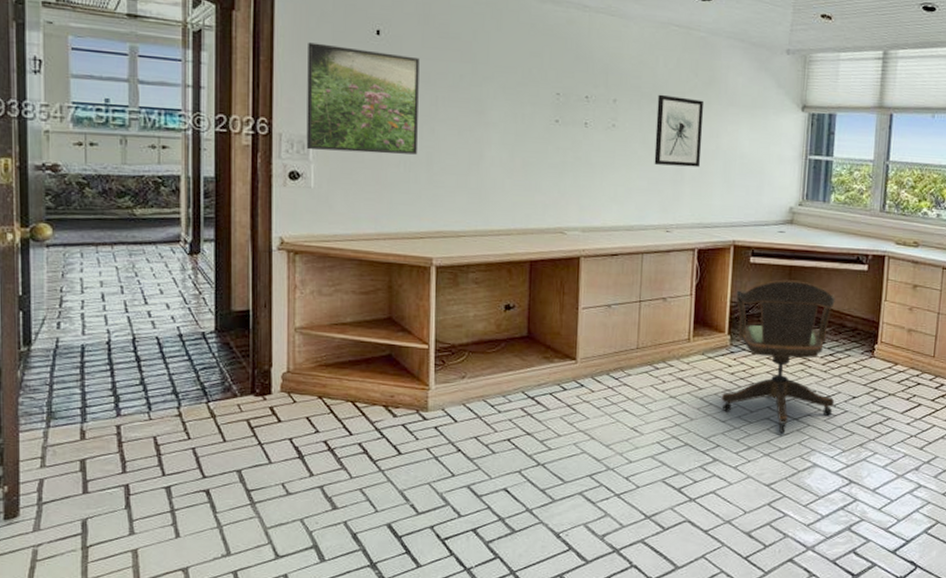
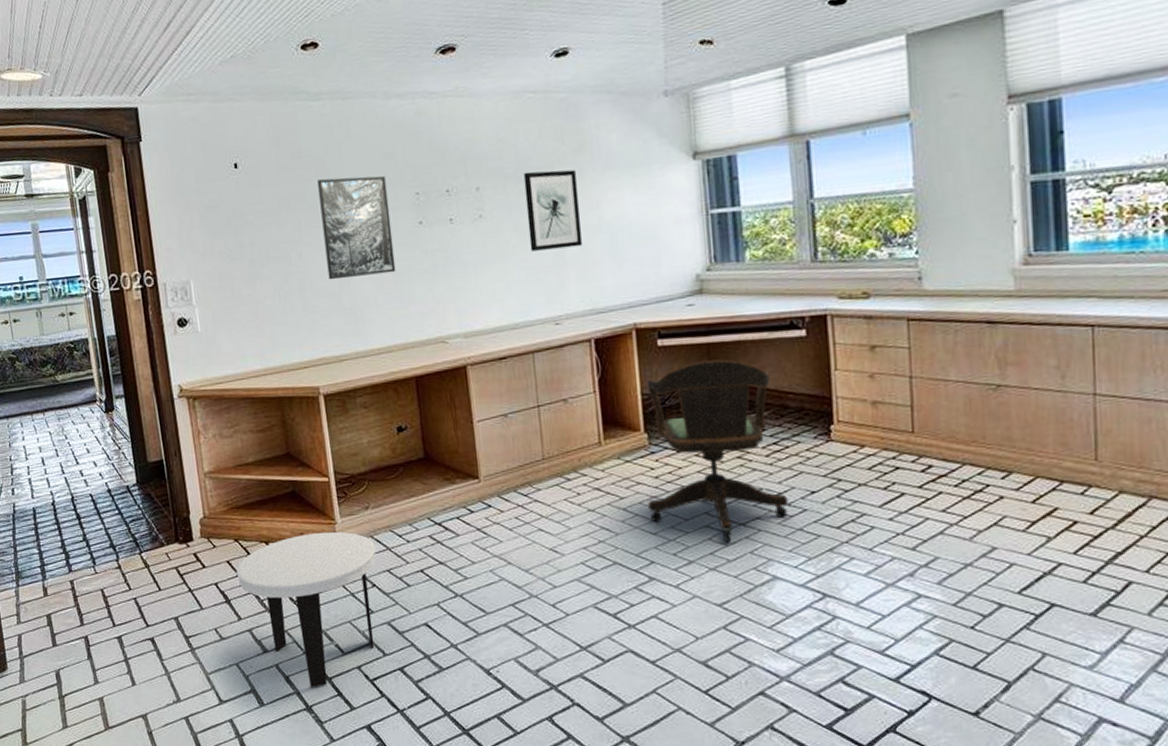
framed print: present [306,42,420,155] -> none [175,183,289,295]
side table: none [314,396,466,545] -> present [236,531,376,687]
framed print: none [458,62,530,162] -> present [317,175,396,280]

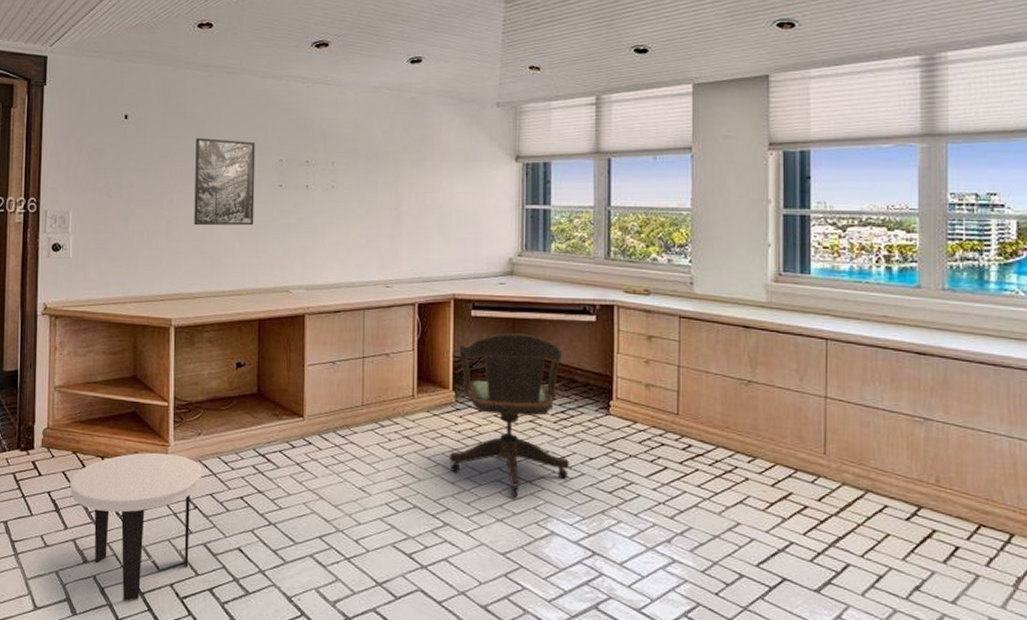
wall art: present [523,169,583,251] -> none [372,154,418,223]

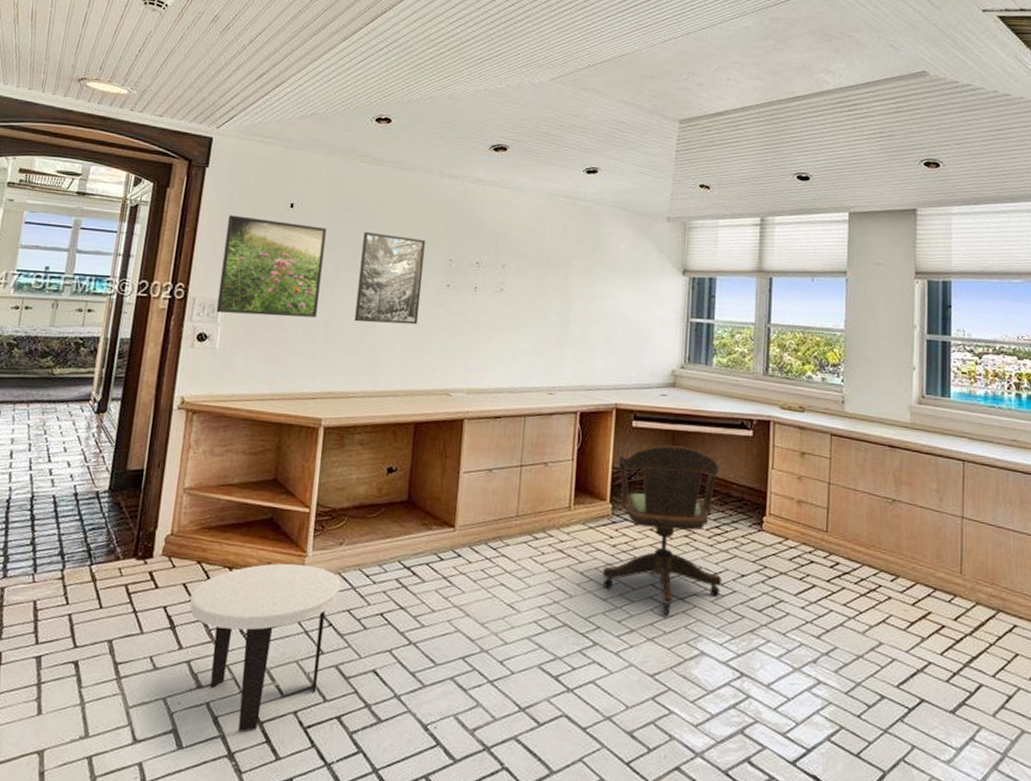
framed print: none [67,130,160,224] -> present [216,215,327,318]

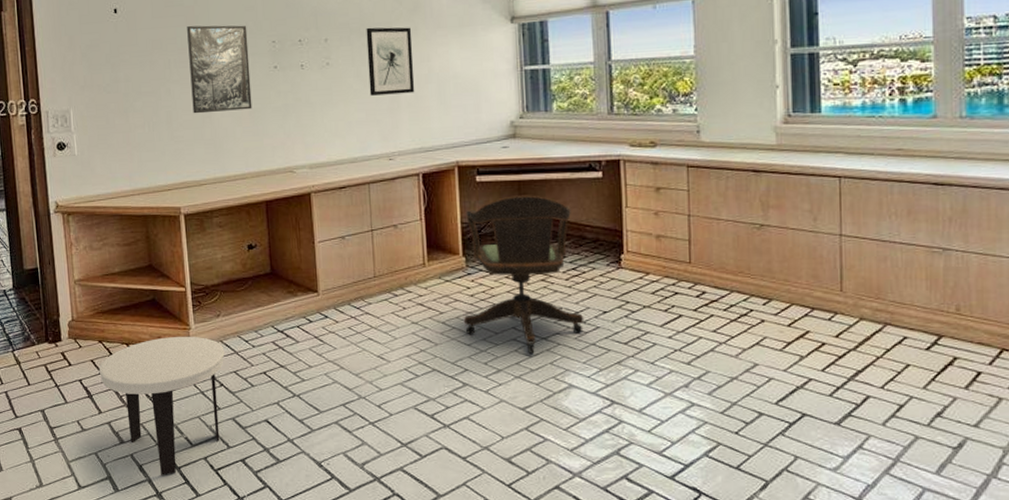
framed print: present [216,215,327,318] -> none [61,27,158,123]
wall art: none [539,260,589,330] -> present [366,27,415,96]

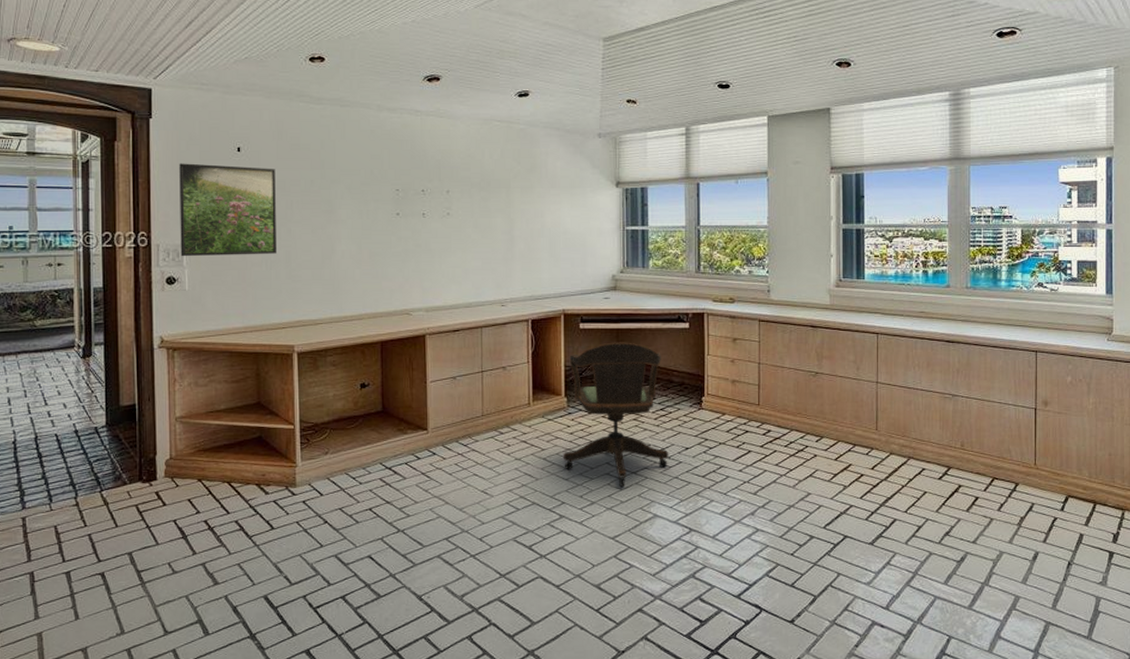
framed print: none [61,27,158,123] -> present [179,163,276,257]
side table: present [99,336,225,475] -> none [196,473,331,616]
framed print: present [187,25,252,114] -> none [312,169,373,255]
wall art: present [366,27,415,96] -> none [486,182,528,246]

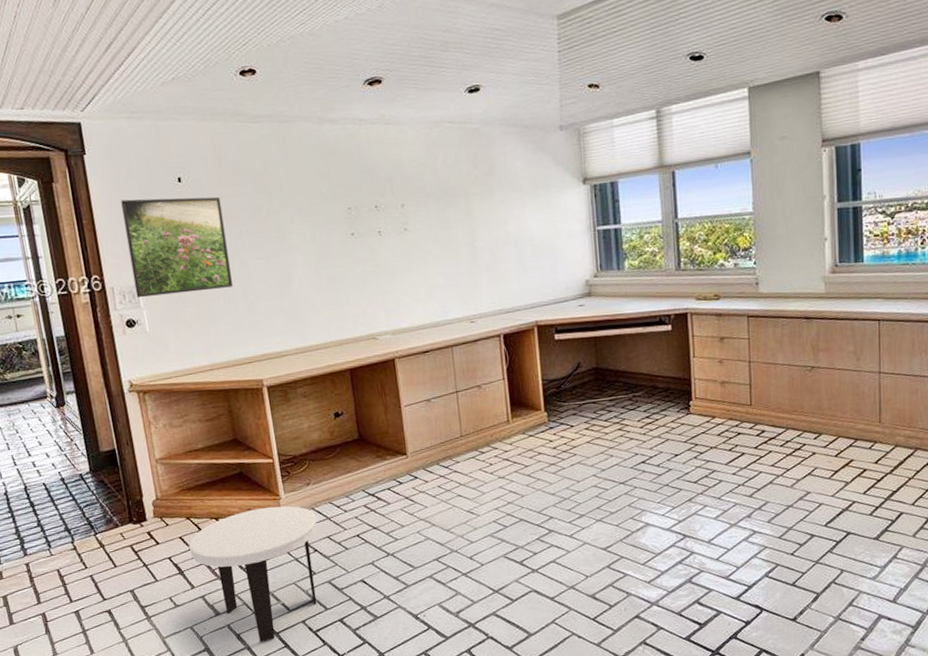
side table: none [196,473,331,616] -> present [188,505,317,642]
office chair: present [564,342,669,487] -> none [546,350,658,498]

